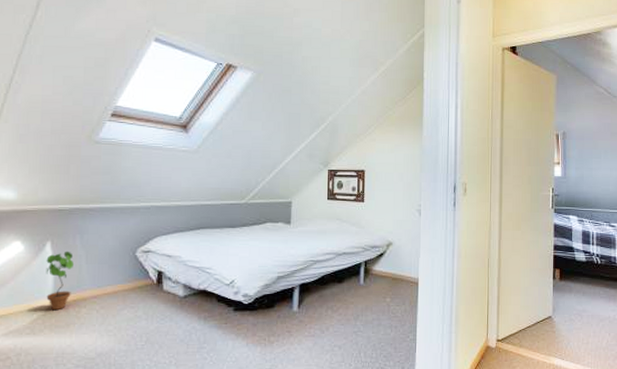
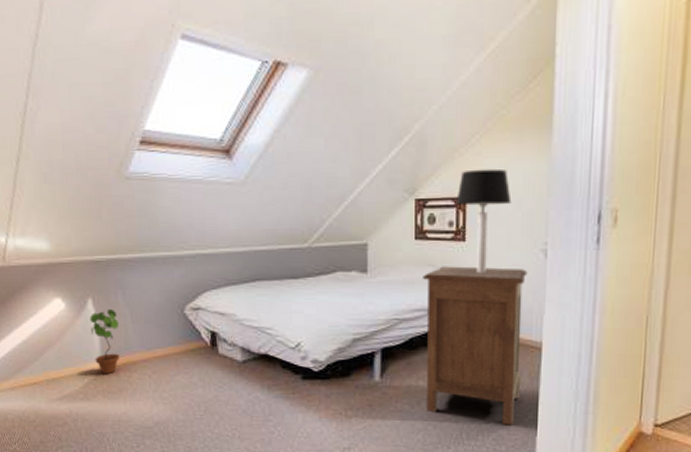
nightstand: none [333,220,408,345] -> present [423,266,528,426]
table lamp: none [358,150,396,226] -> present [456,168,512,274]

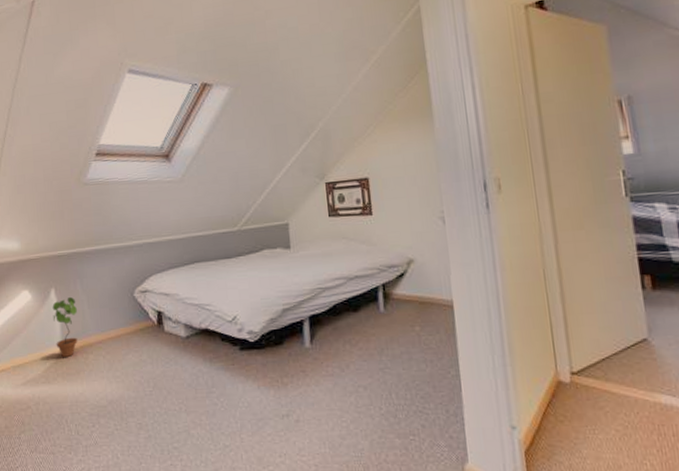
nightstand: present [423,266,528,426] -> none [339,235,441,383]
table lamp: present [456,168,512,274] -> none [360,152,408,242]

